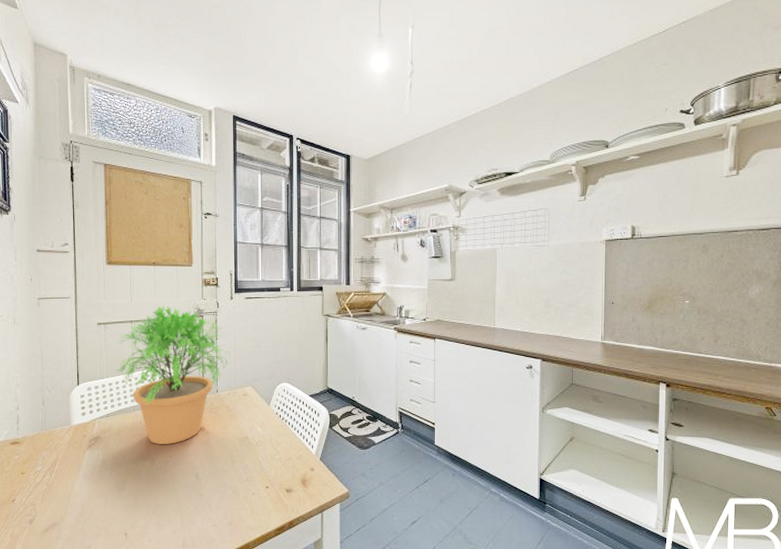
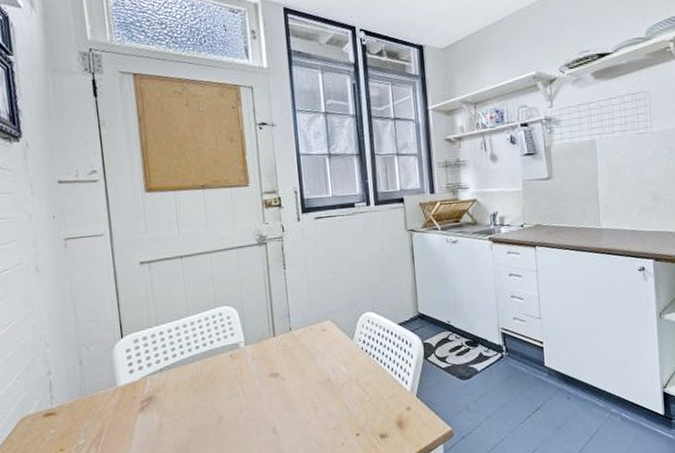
potted plant: present [116,306,230,444] -> none [166,234,303,398]

